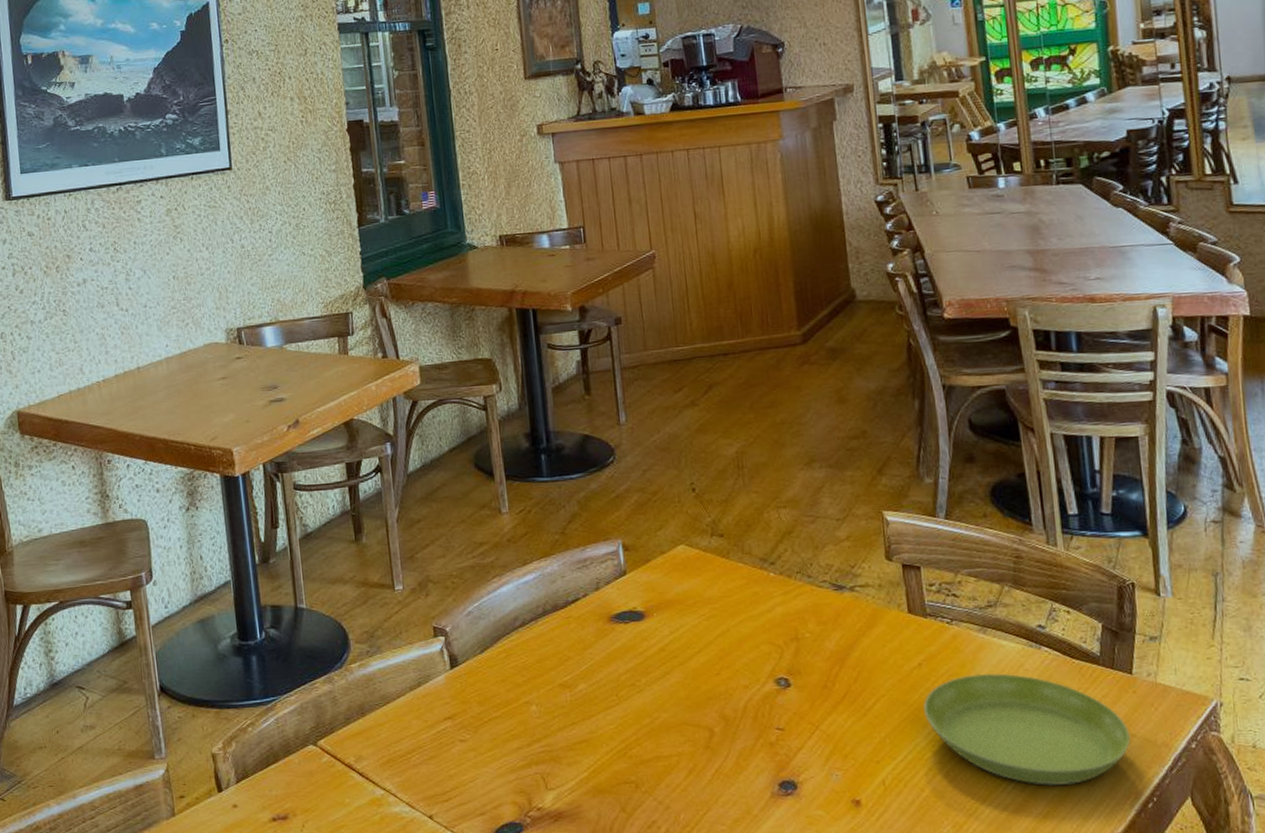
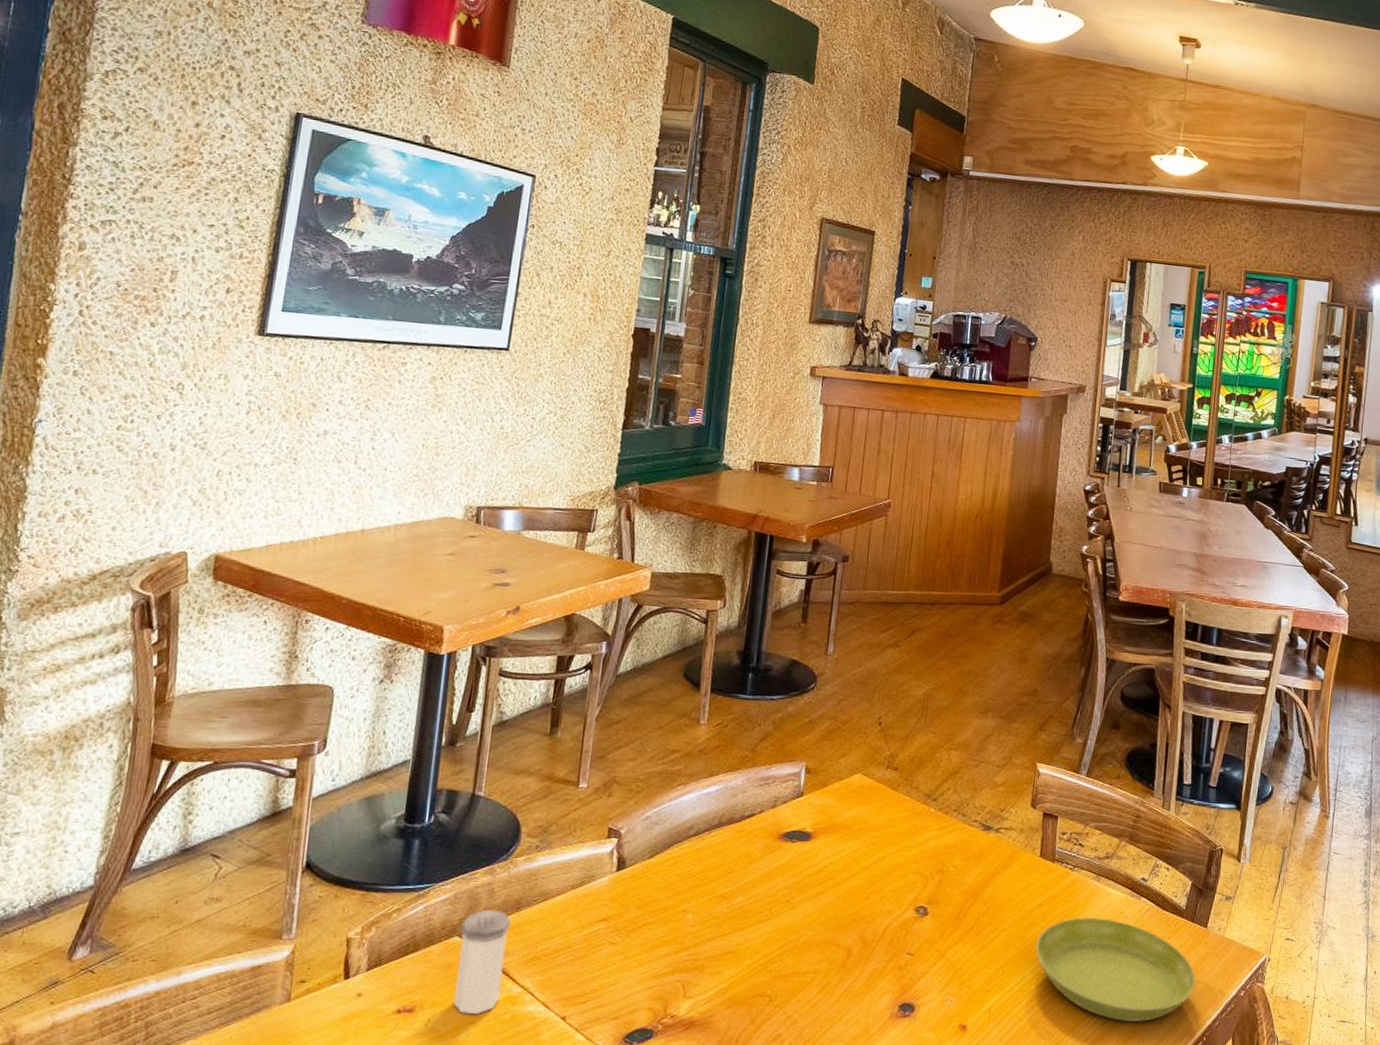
salt shaker: none [313,716,365,819] -> present [453,909,511,1015]

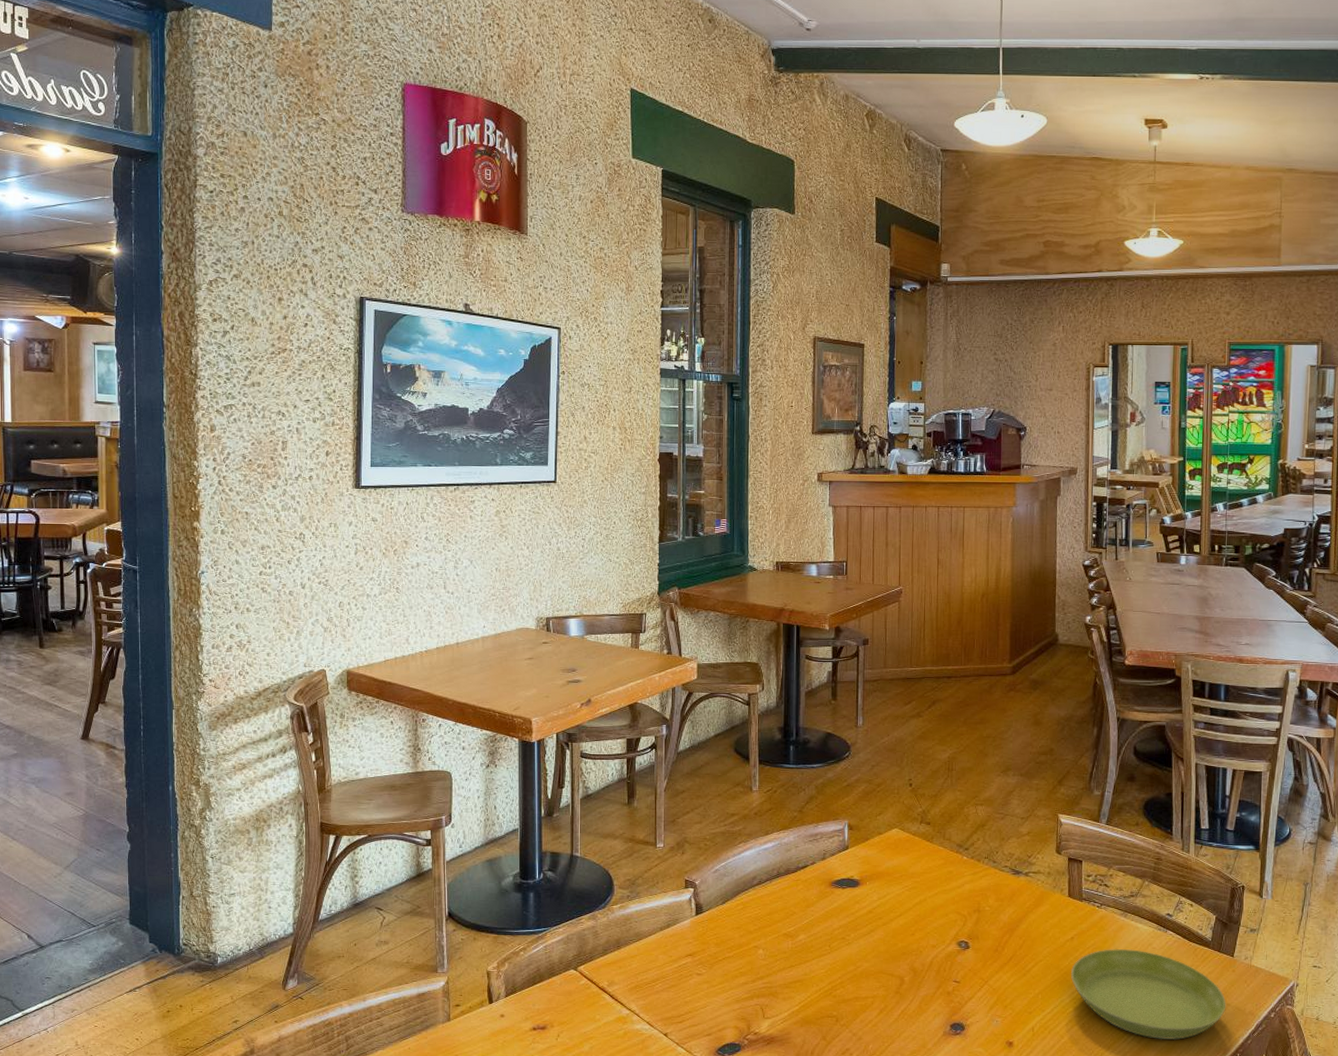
salt shaker: present [453,909,511,1015] -> none [575,948,614,1032]

